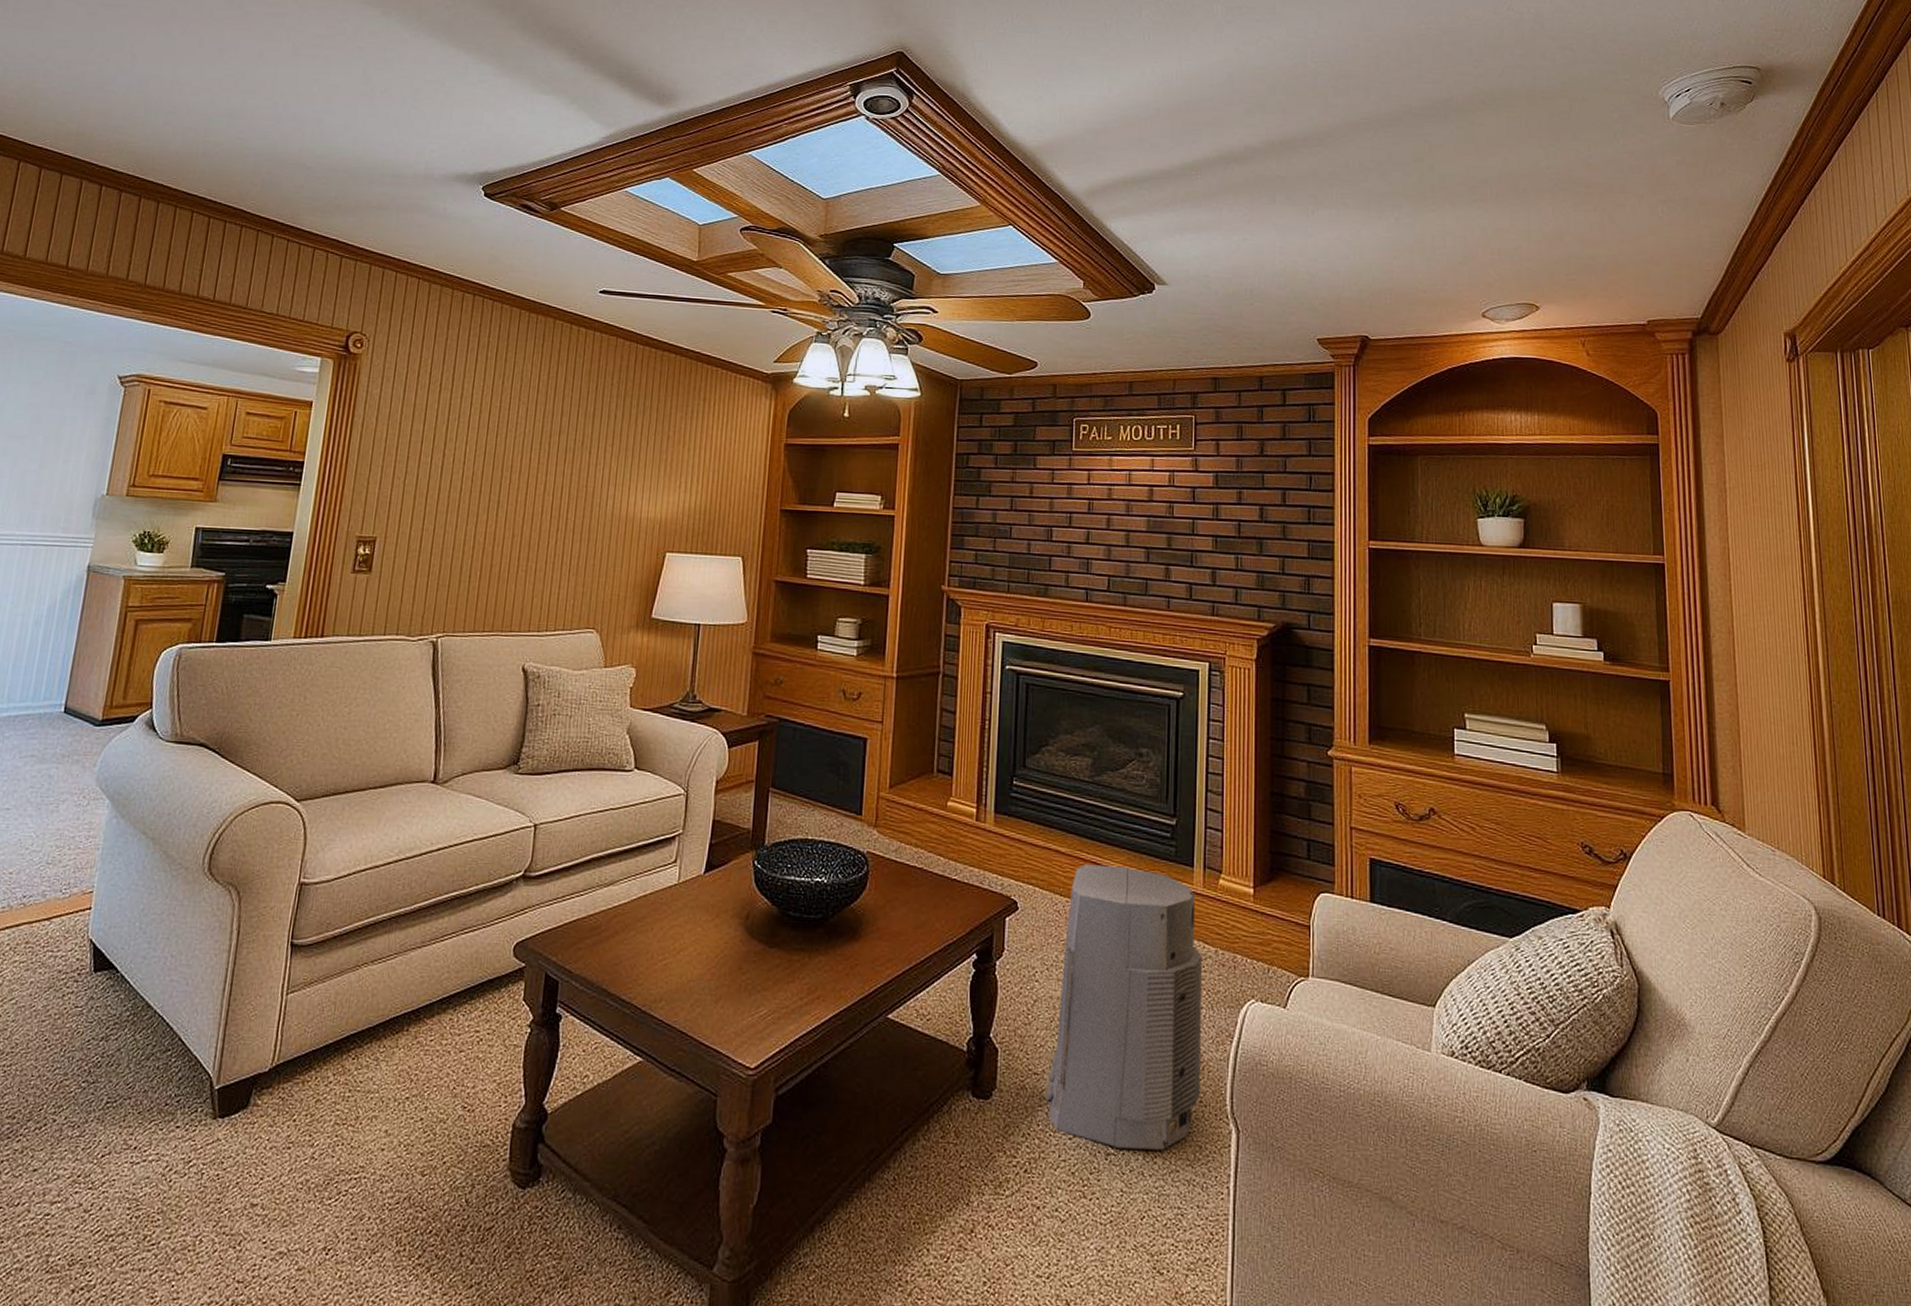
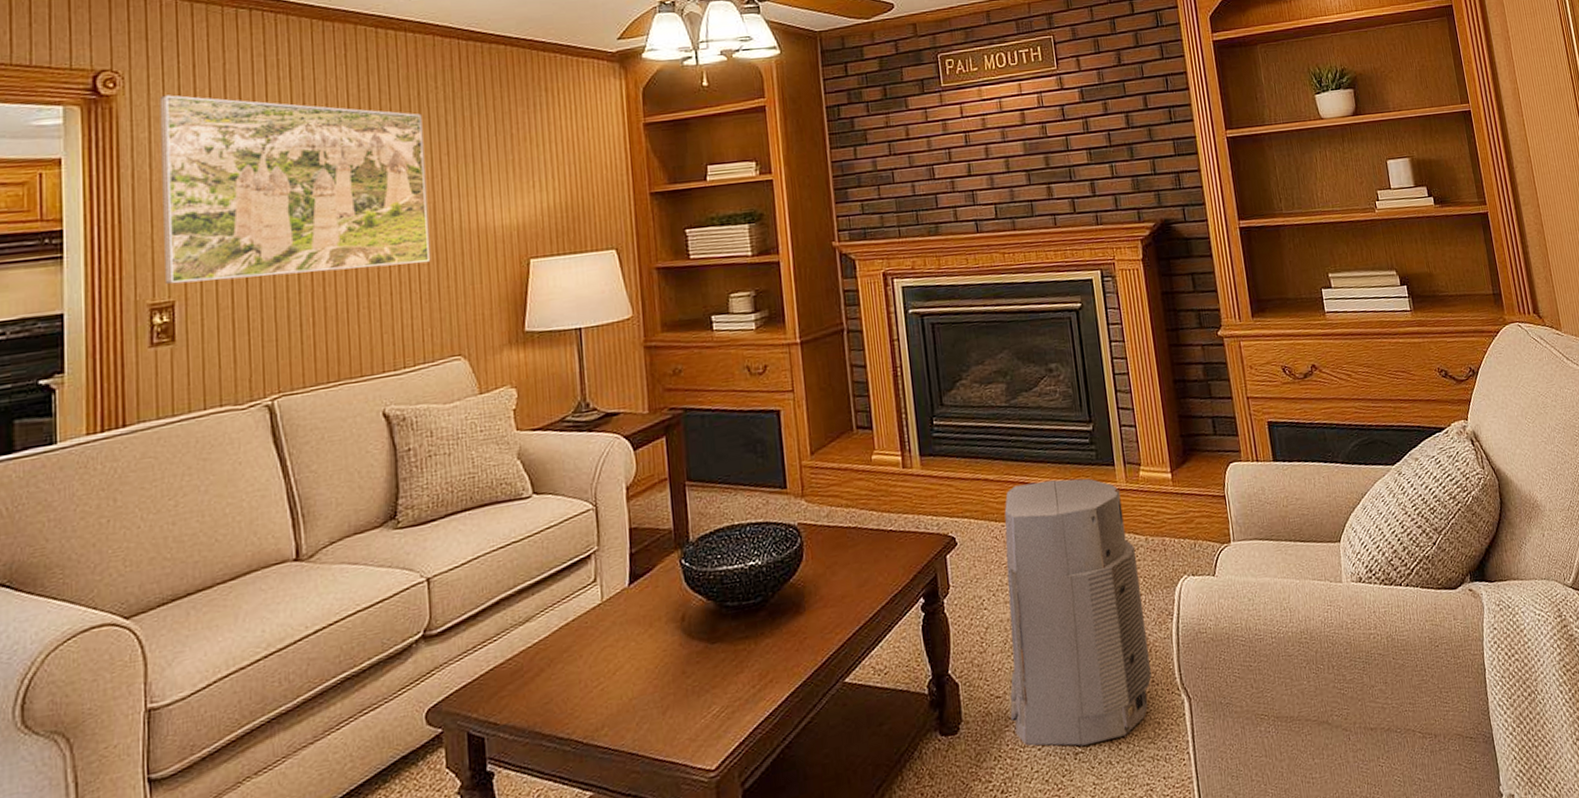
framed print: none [373,359,596,540] -> present [159,95,430,284]

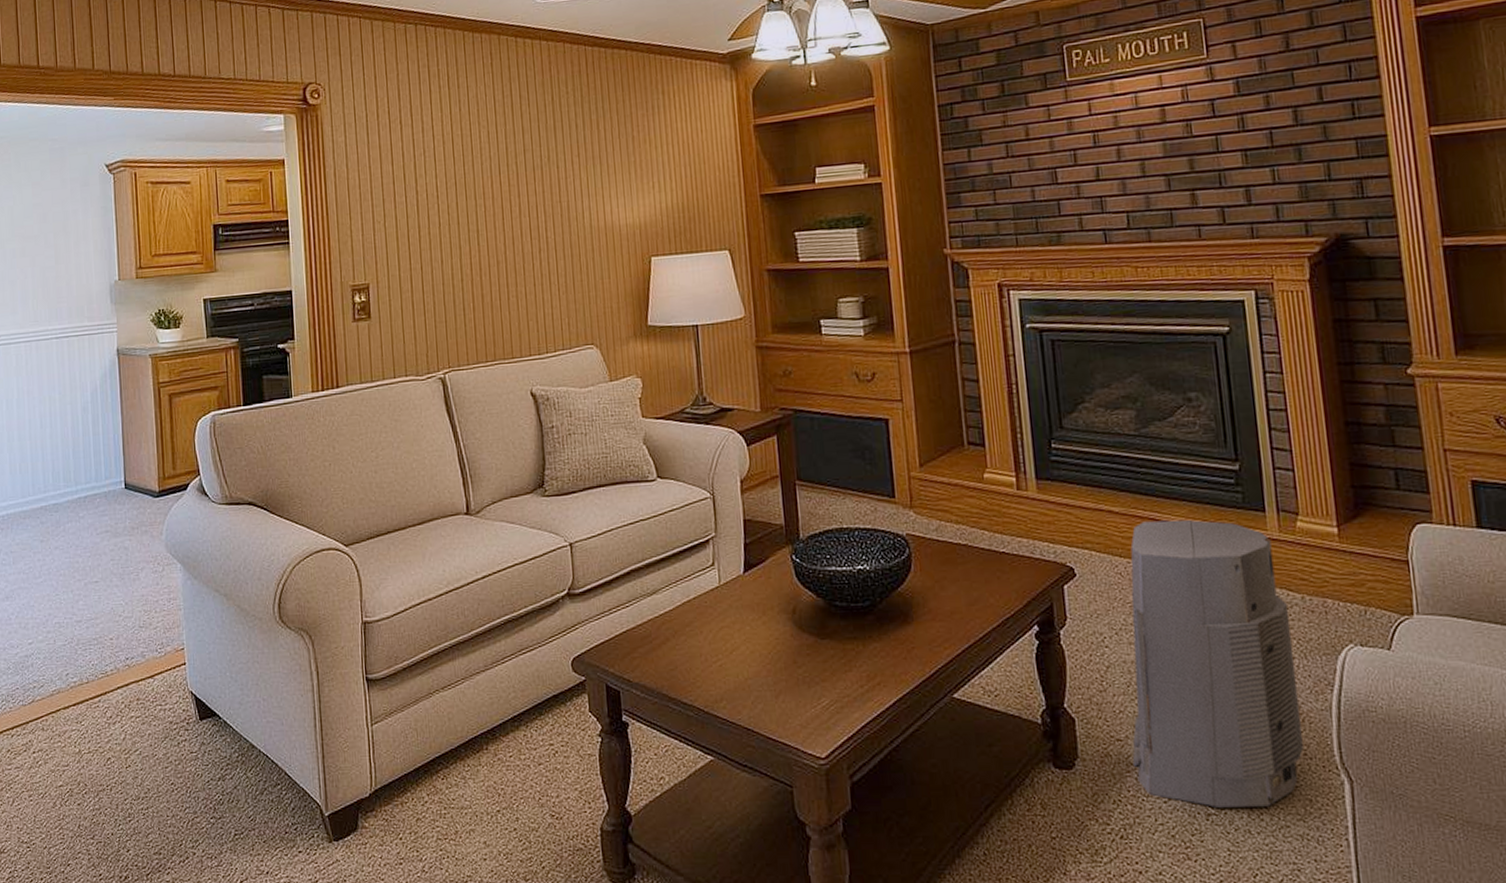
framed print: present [159,95,430,284] -> none [351,103,565,269]

